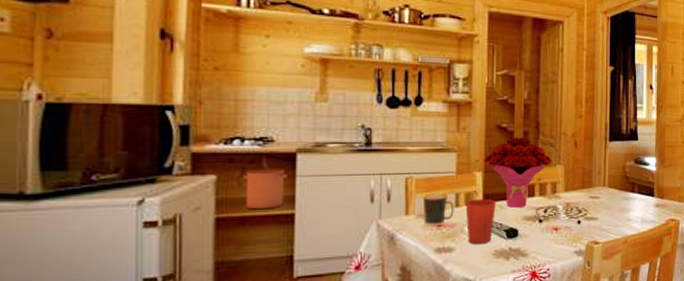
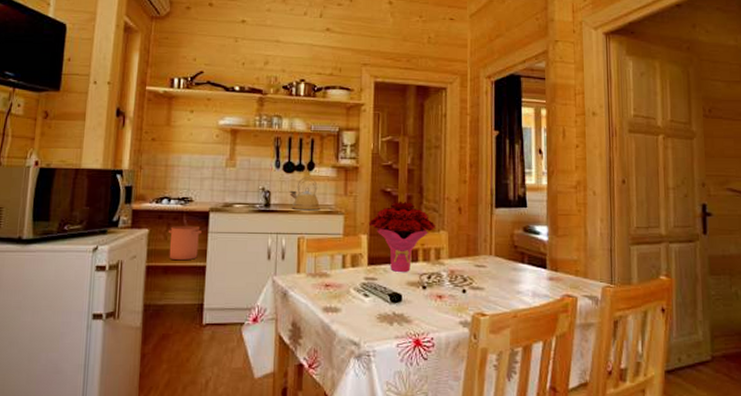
kettle: none [394,112,431,149] -> present [289,177,321,211]
mug: present [422,195,454,226] -> none [312,255,341,285]
cup: present [465,198,496,244] -> none [351,261,380,306]

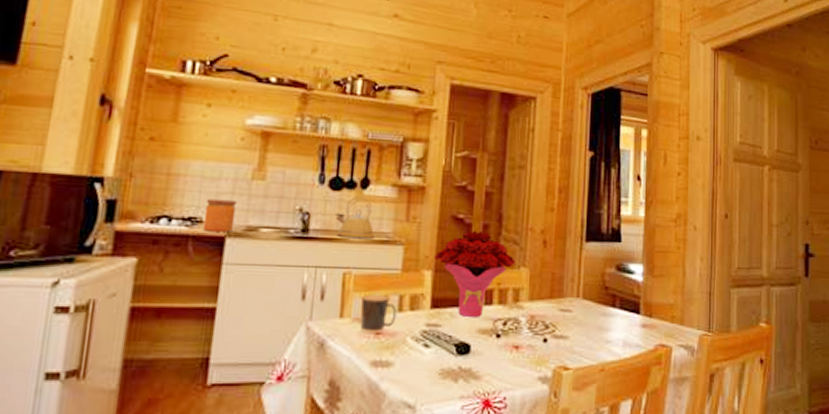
bucket: present [169,225,201,261] -> none [164,253,213,301]
jar: none [193,183,216,208] -> present [202,198,237,232]
mug: none [312,255,341,285] -> present [360,295,397,333]

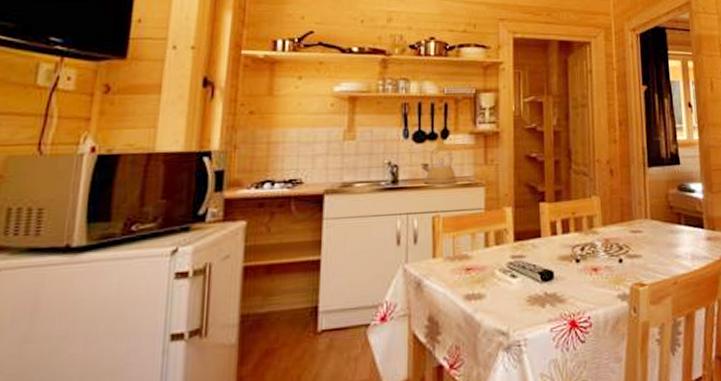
jar: present [202,198,237,232] -> none [303,160,332,191]
mug: present [360,295,397,333] -> none [450,234,484,270]
flower bouquet: present [434,230,517,317] -> none [512,166,588,246]

